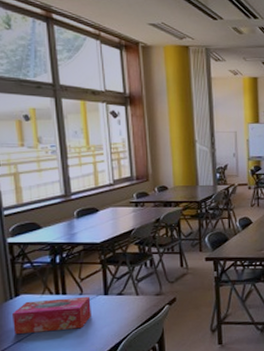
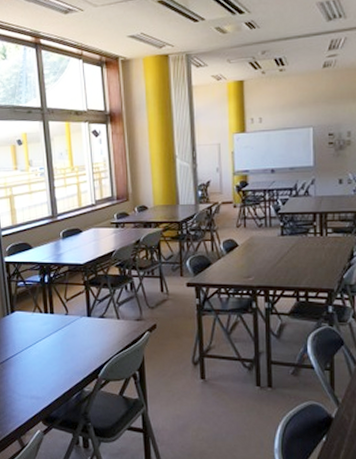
tissue box: present [13,296,91,335] -> none [9,317,76,349]

